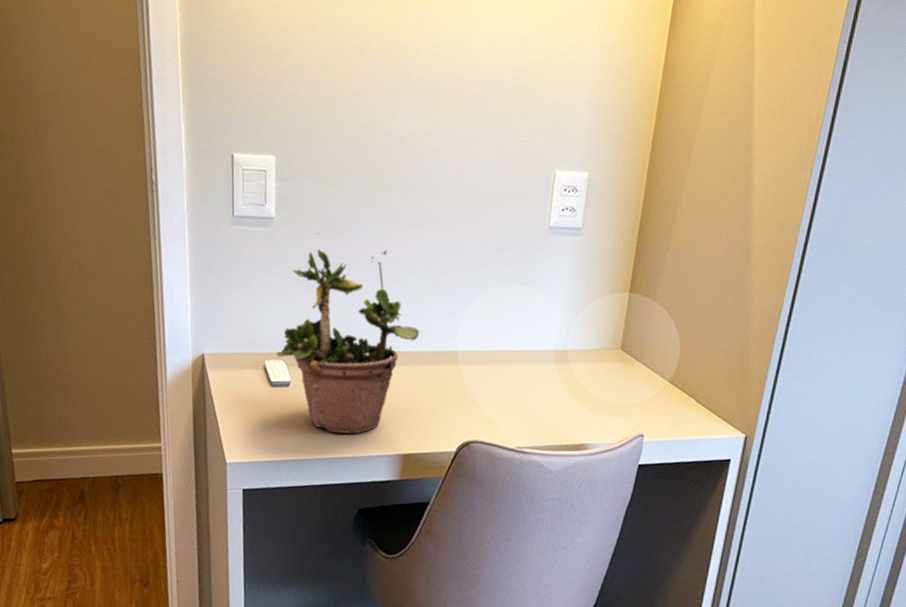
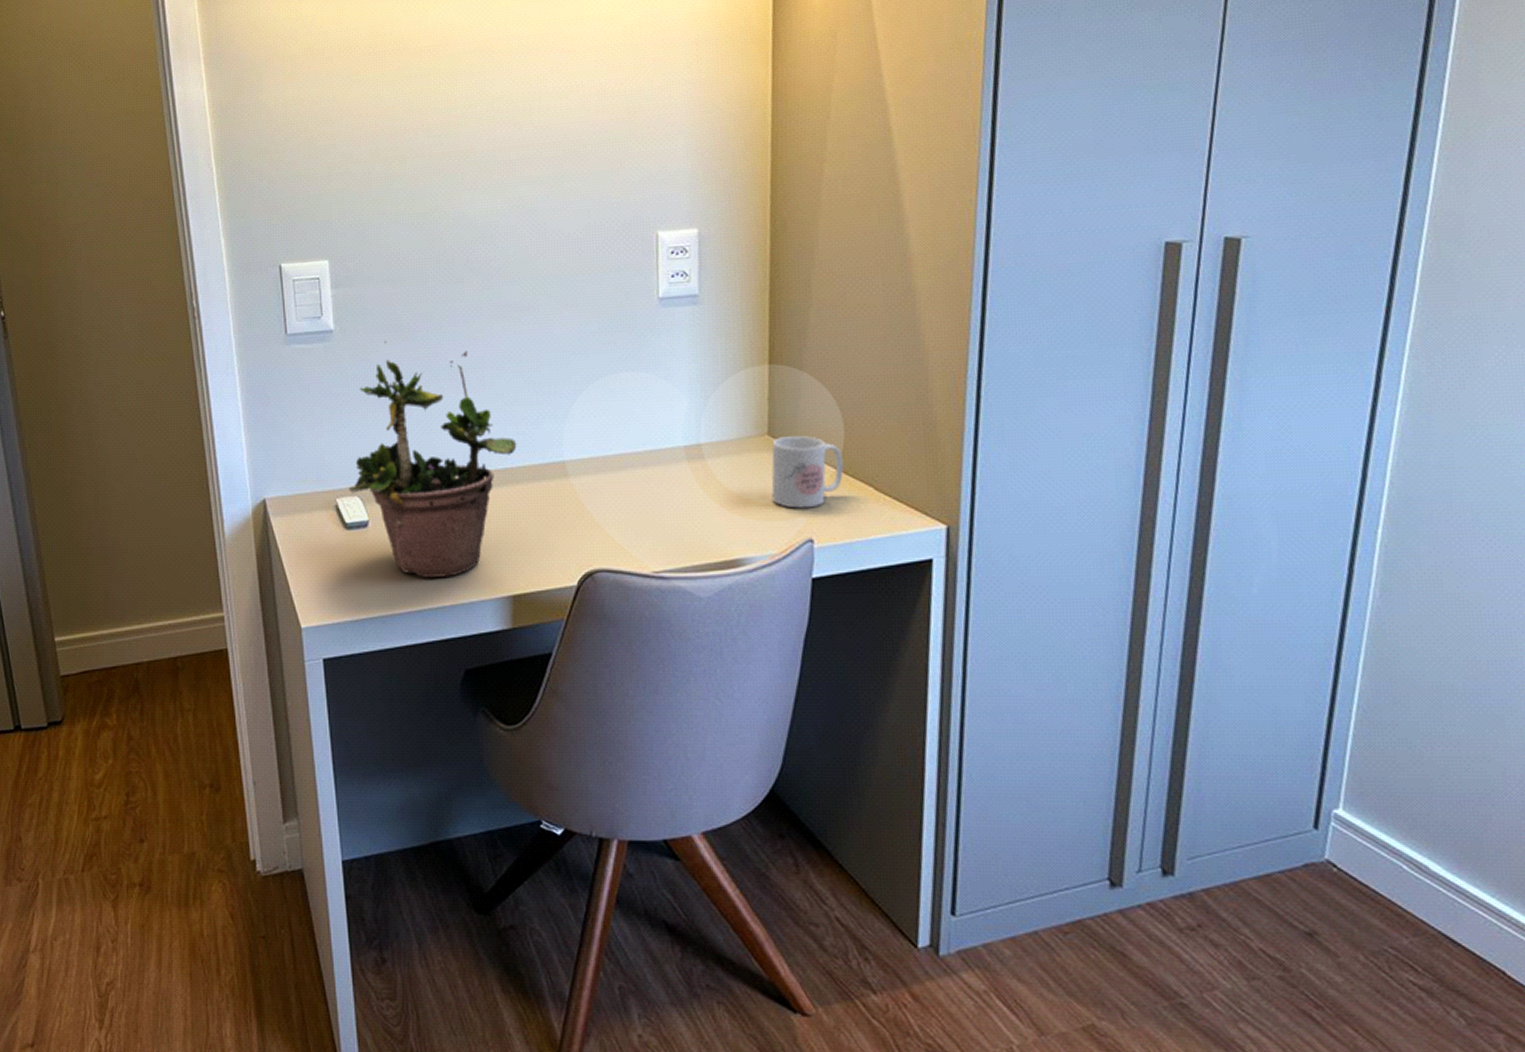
mug: none [616,352,676,411] -> present [771,436,844,509]

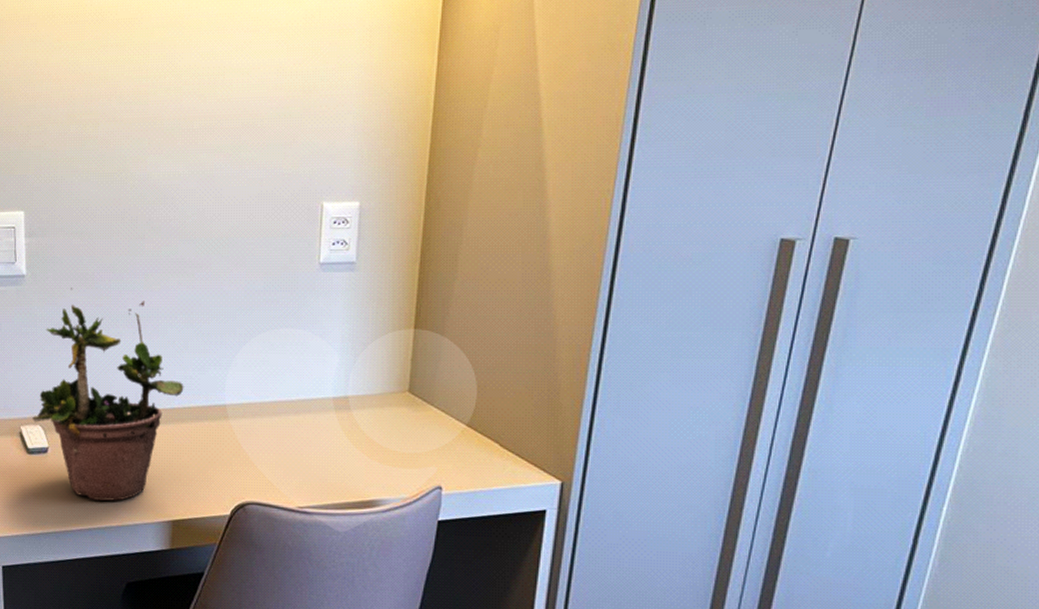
mug: present [771,436,844,509] -> none [408,394,474,459]

